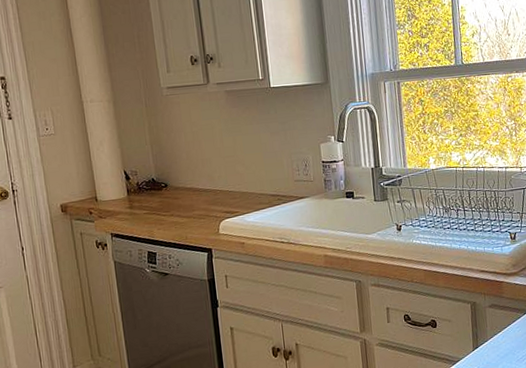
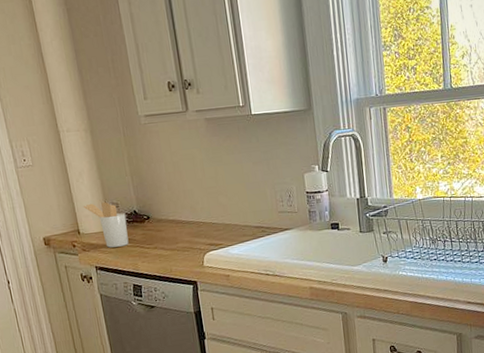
utensil holder: none [102,169,146,215] -> present [83,201,129,248]

